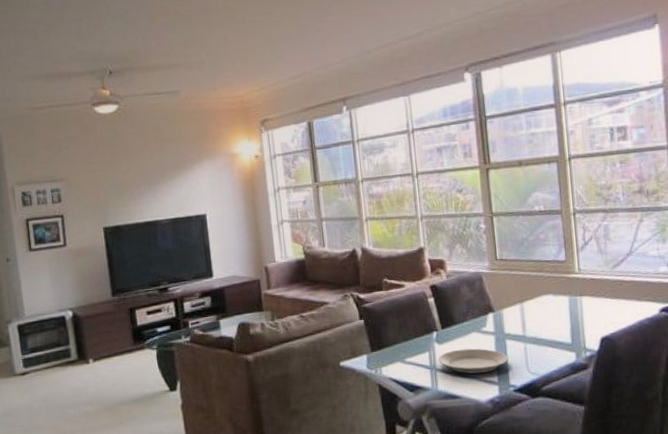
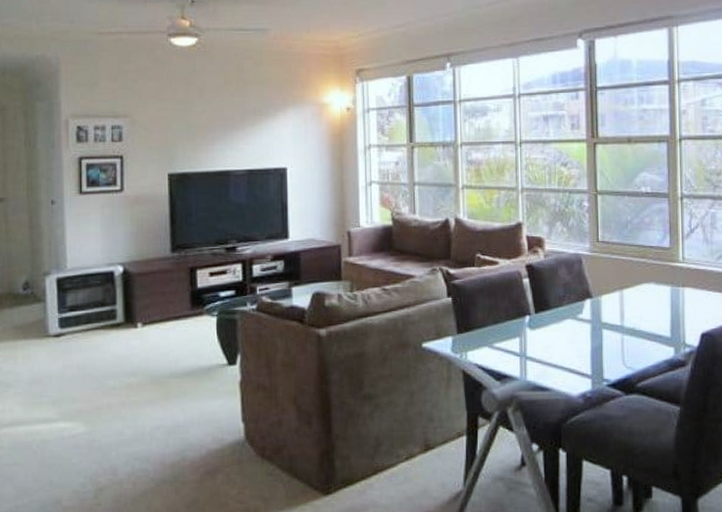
plate: present [438,348,508,374] -> none [529,336,604,365]

